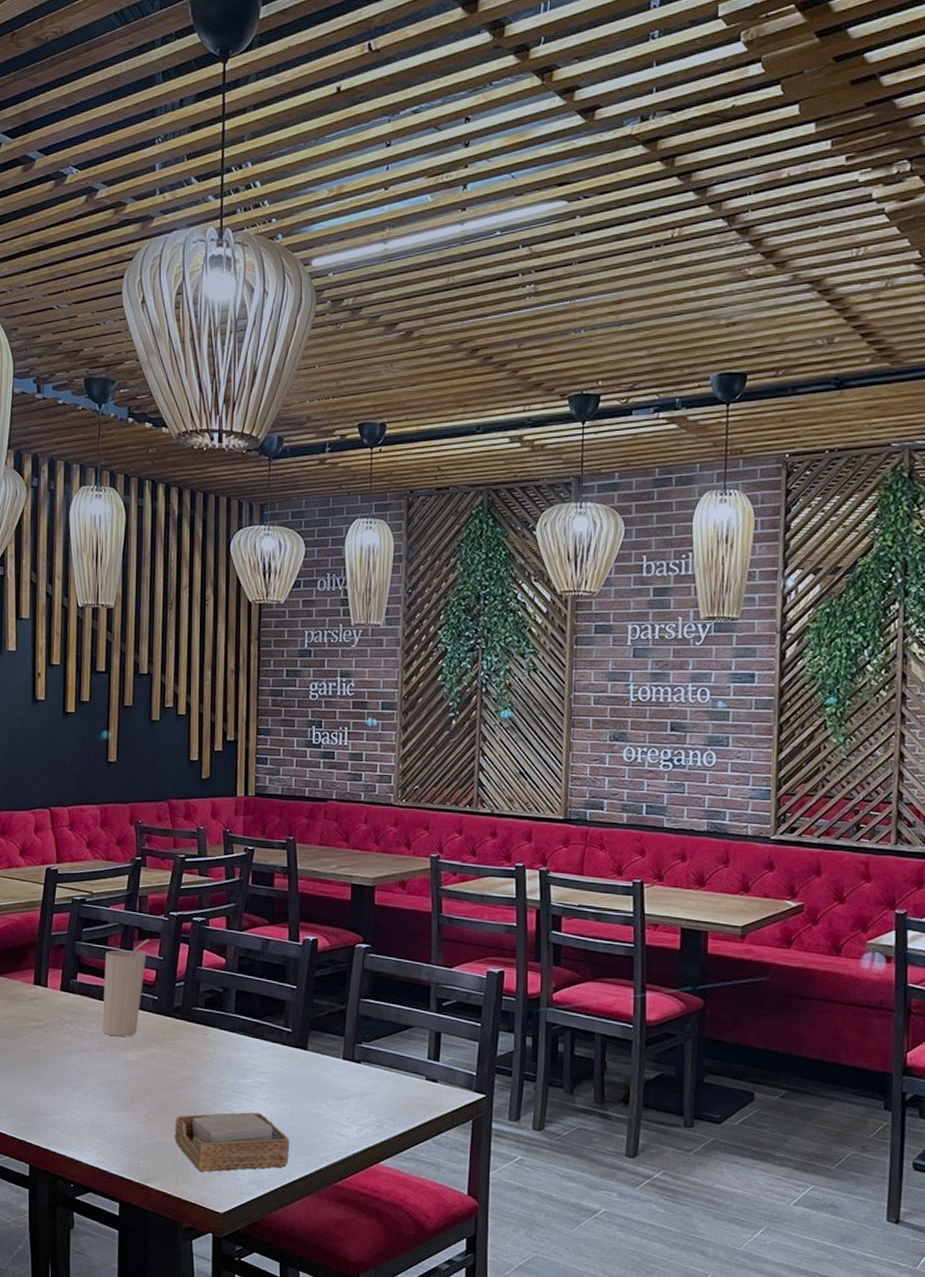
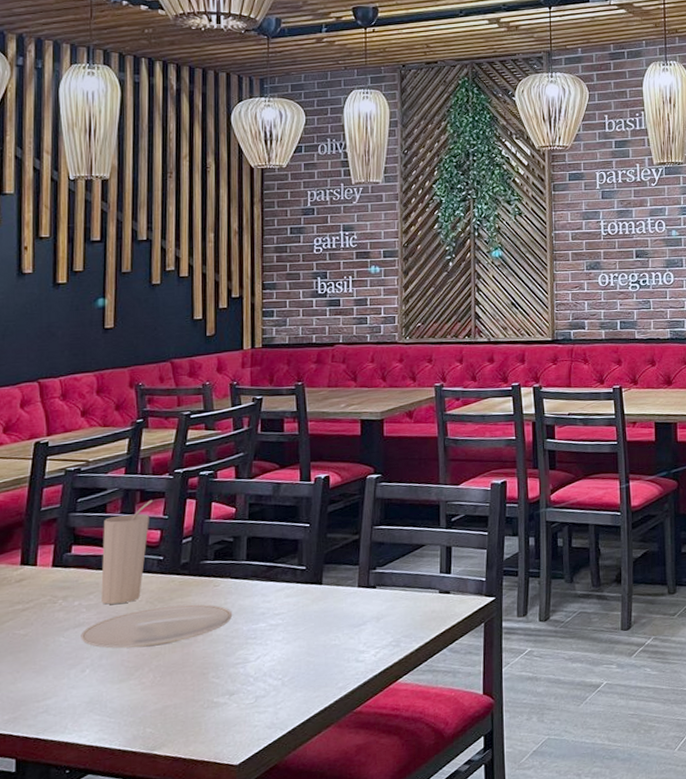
plate: none [84,1045,221,1083] -> present [81,604,233,649]
napkin holder: present [174,1112,289,1172] -> none [184,654,307,727]

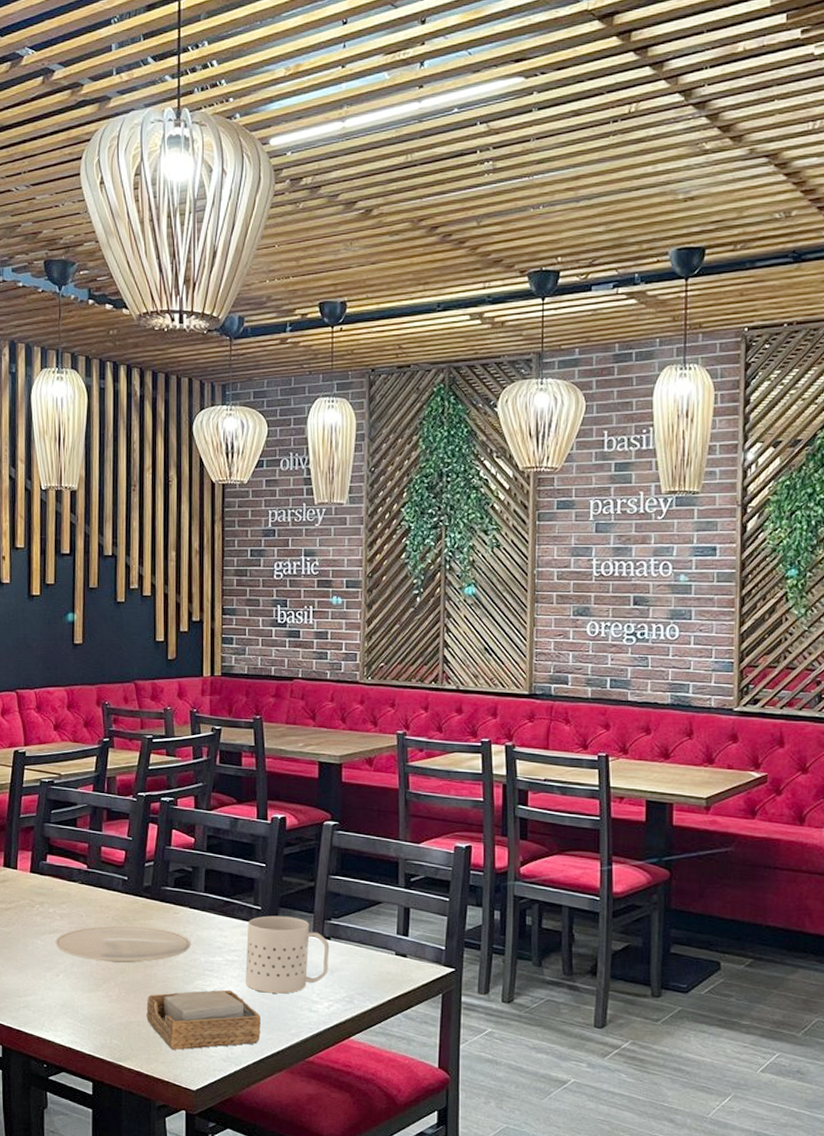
cup: present [101,499,153,605] -> none [72,819,118,917]
napkin holder: none [184,654,307,727] -> present [146,989,261,1050]
mug: none [290,571,375,652] -> present [246,915,330,994]

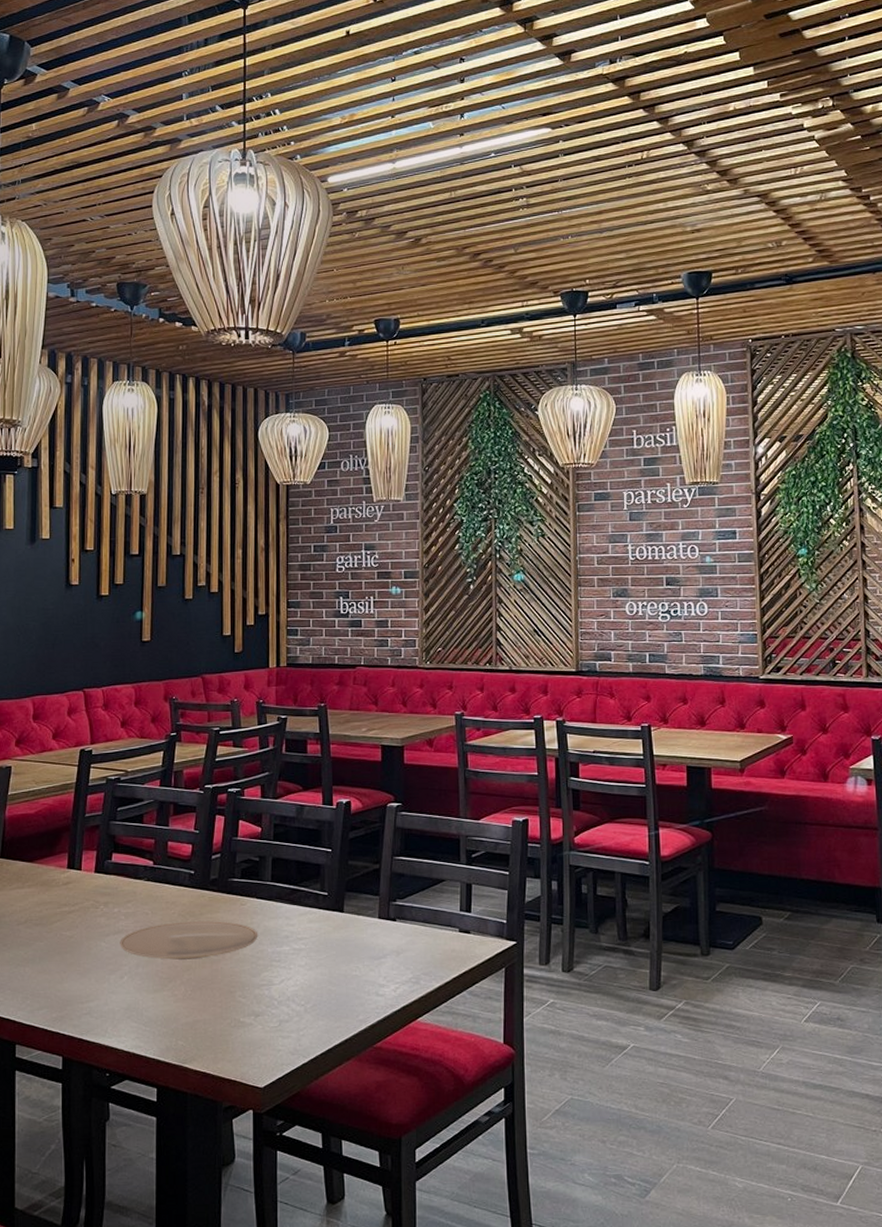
napkin holder: present [146,989,261,1050] -> none [213,979,328,1046]
mug: present [246,915,330,994] -> none [313,900,395,980]

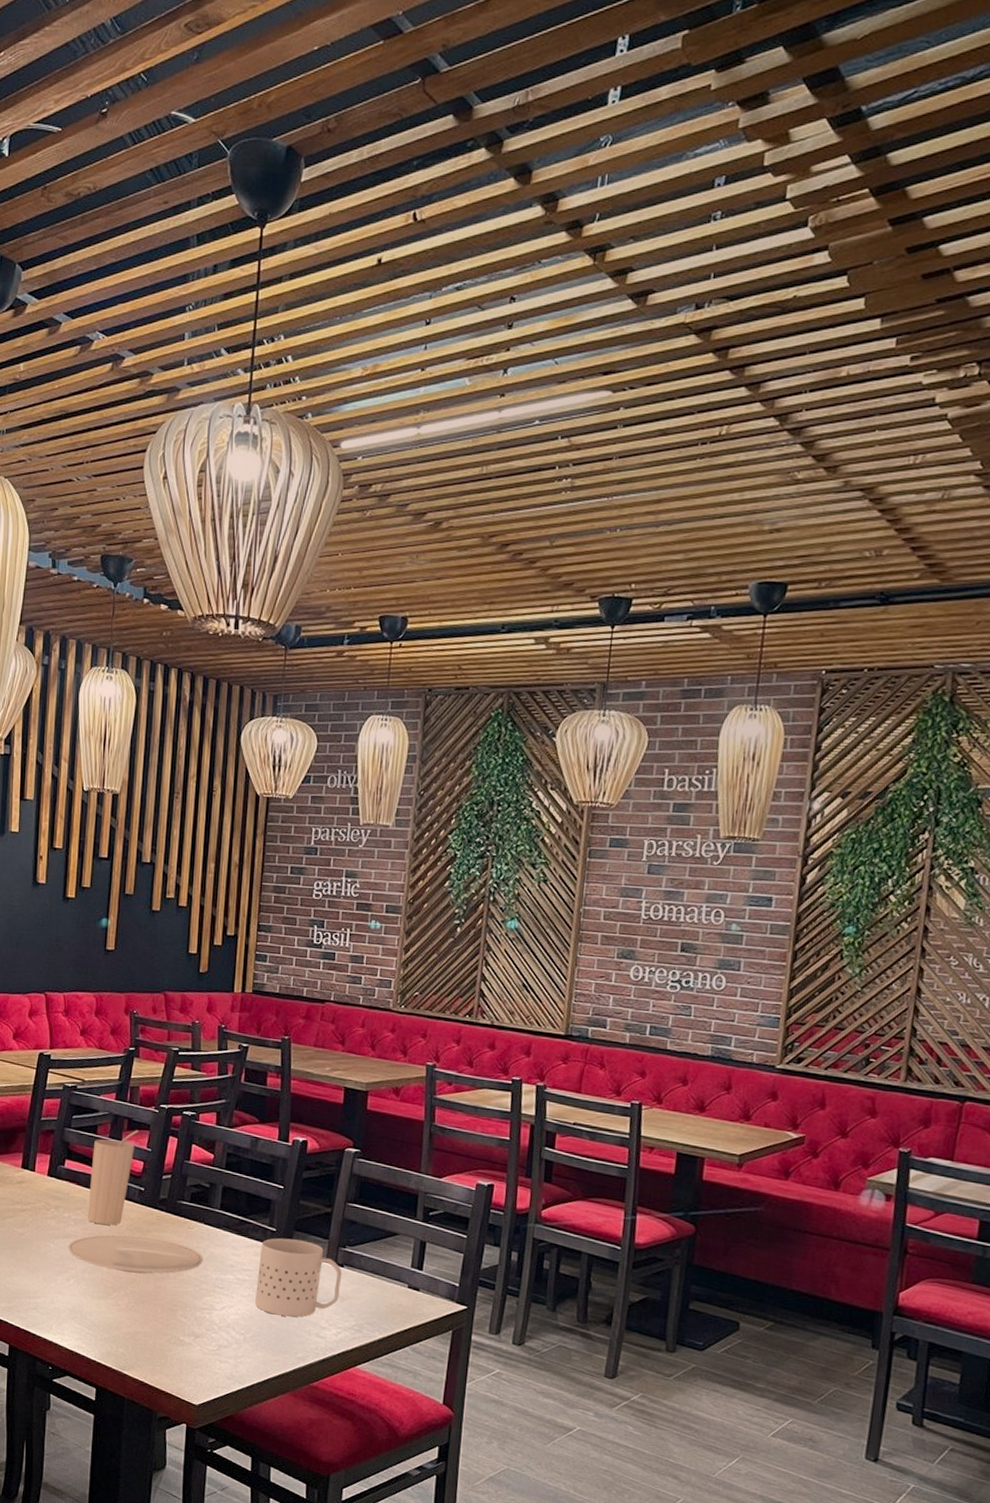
cup: none [138,813,185,914] -> present [88,1129,139,1225]
mug: none [313,900,395,980] -> present [255,1238,342,1317]

